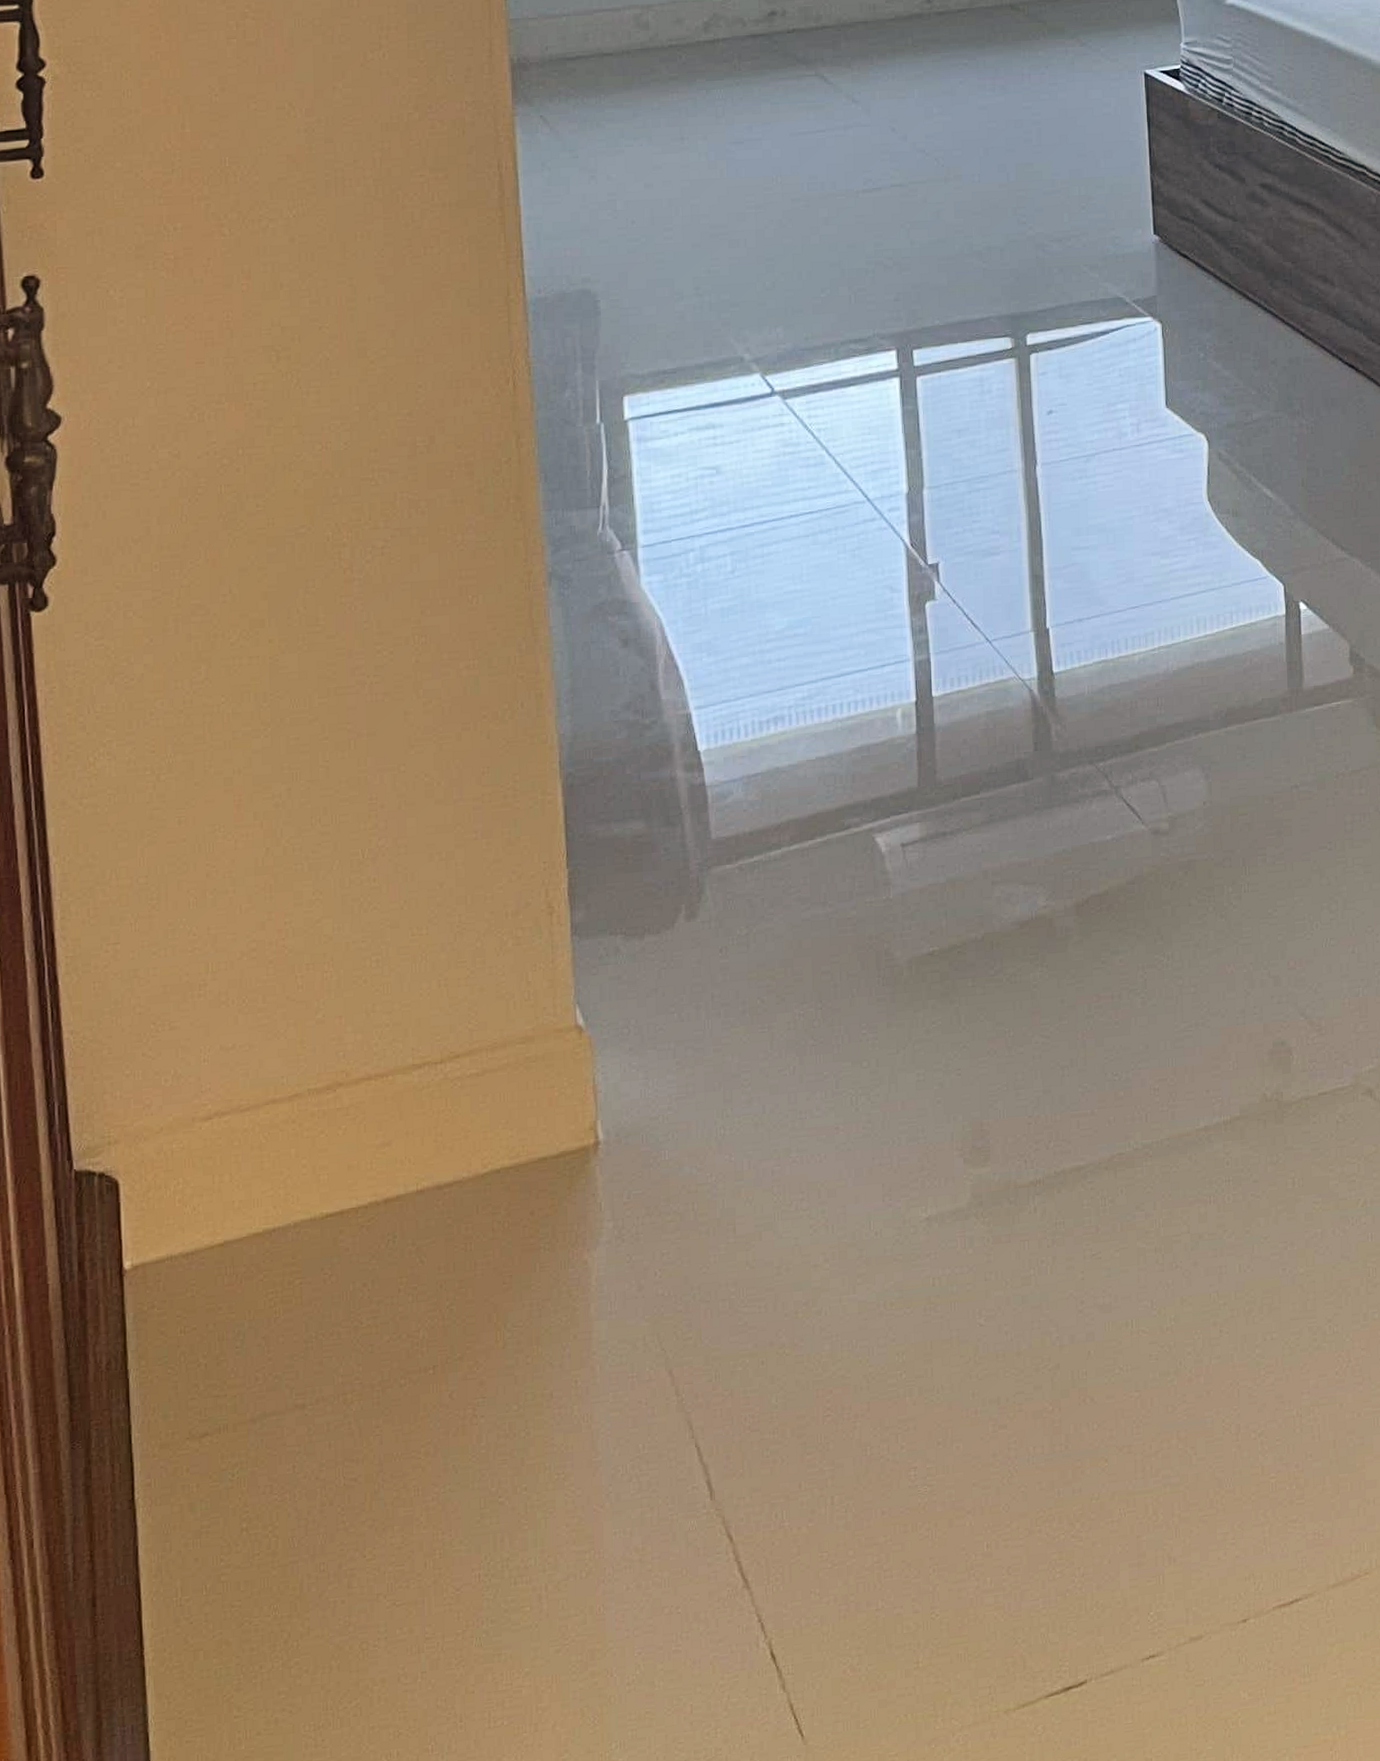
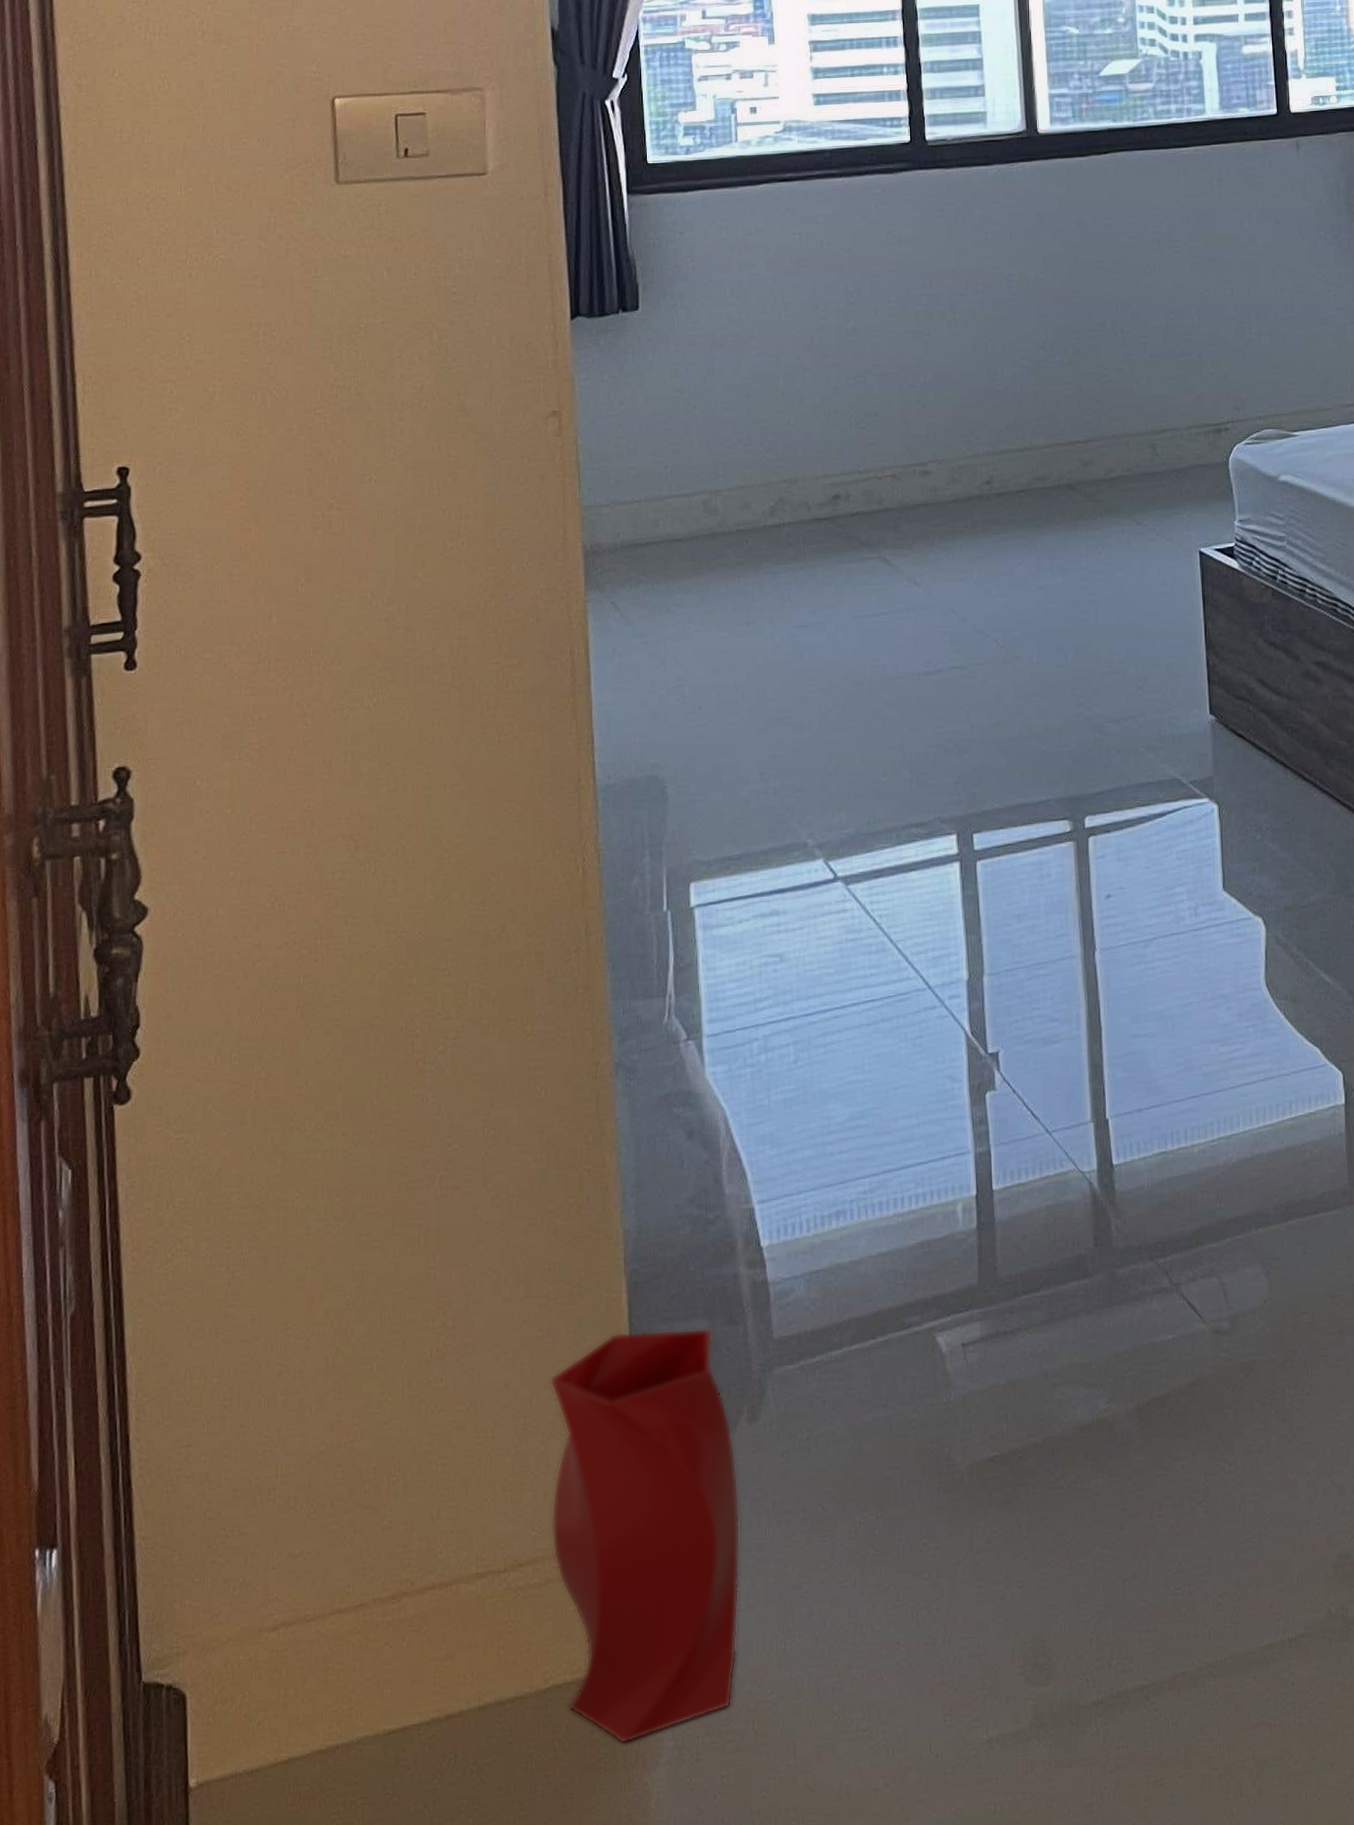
vase: none [484,829,680,1225] -> present [549,1327,741,1744]

